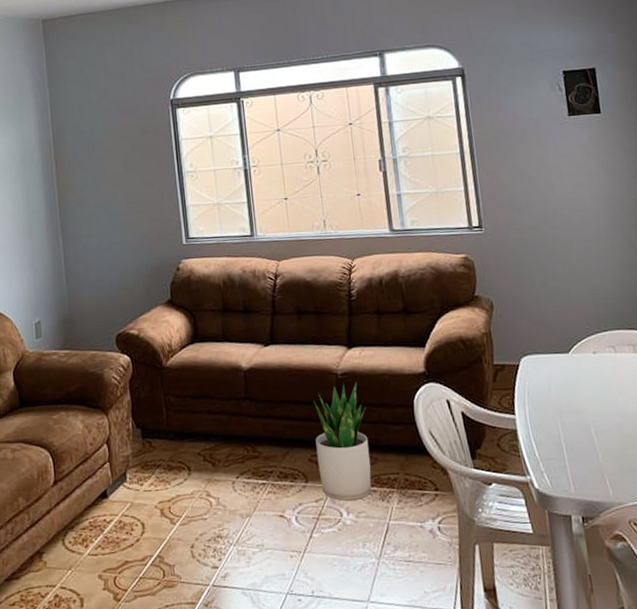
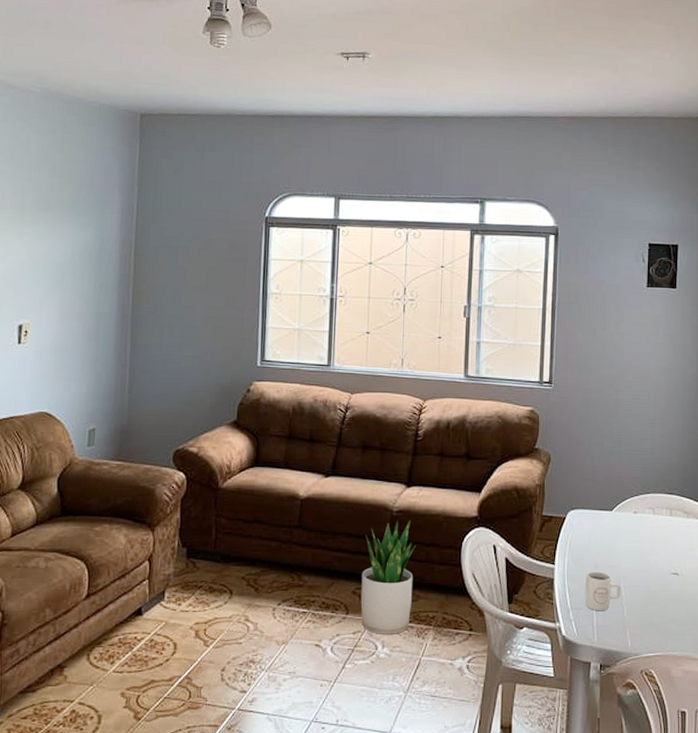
mug: none [551,418,593,461] -> present [584,571,621,612]

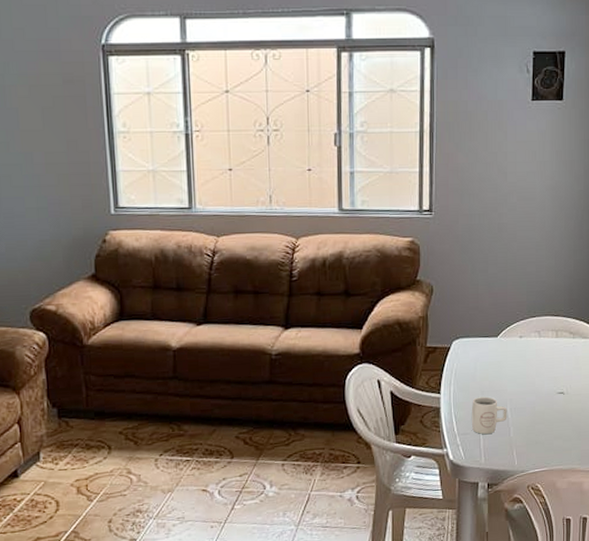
planter: present [360,520,416,634] -> none [244,362,298,475]

